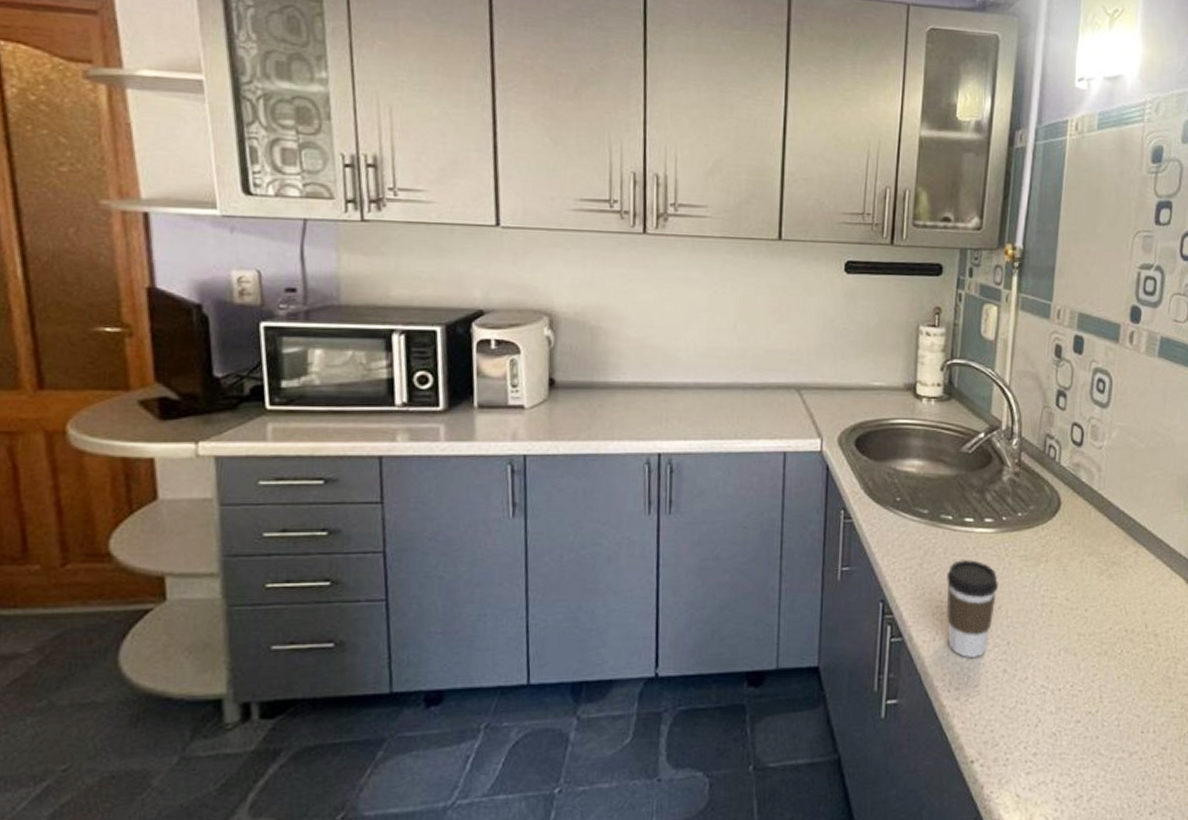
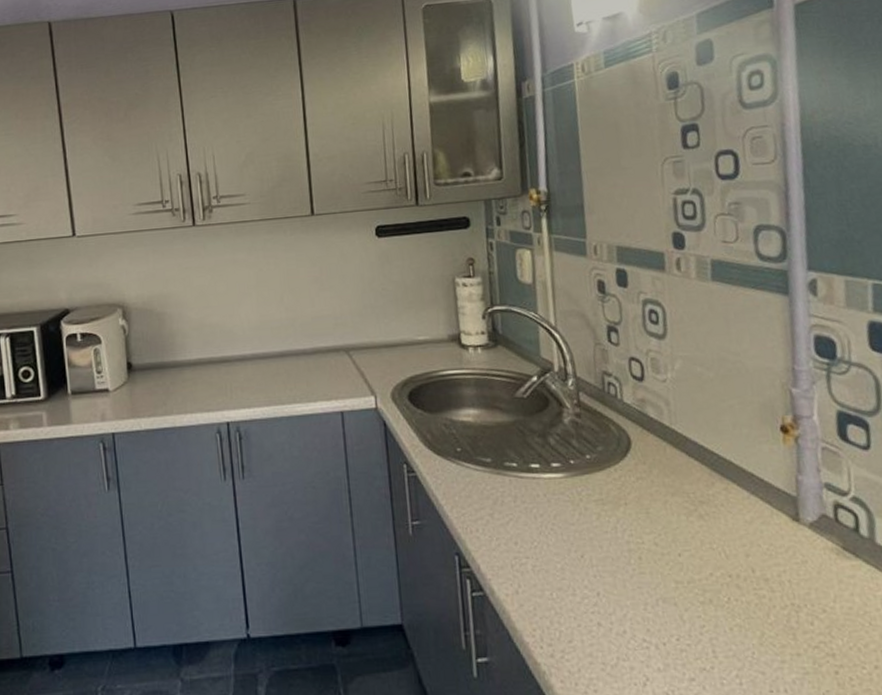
coffee cup: present [946,560,998,657] -> none [519,507,577,611]

